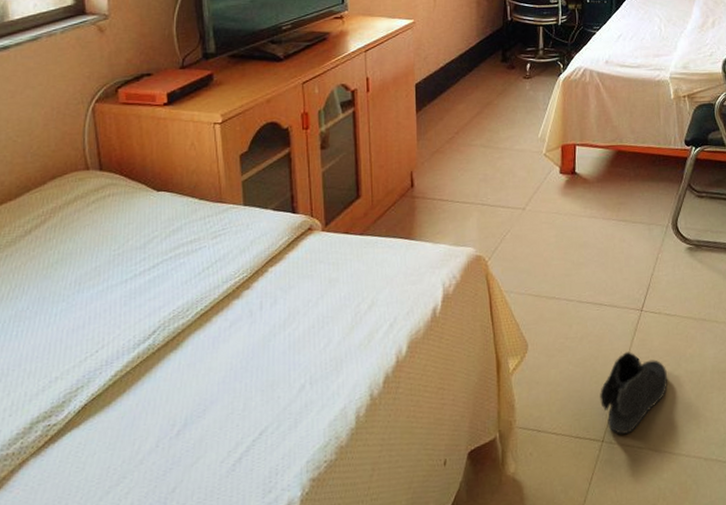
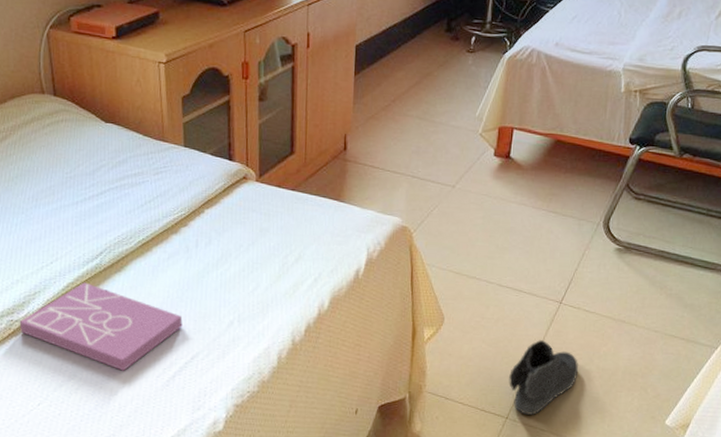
book: none [58,367,248,463] -> present [19,282,183,371]

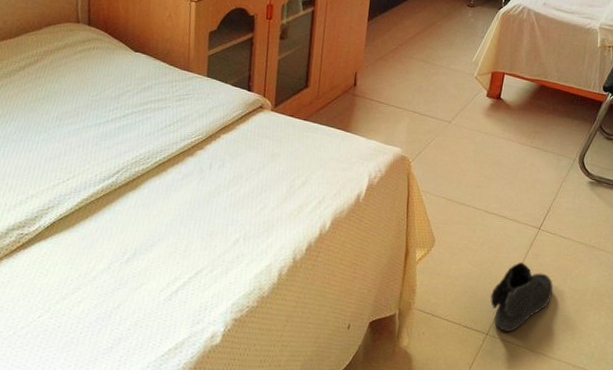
book: present [19,282,183,371] -> none [29,199,191,285]

